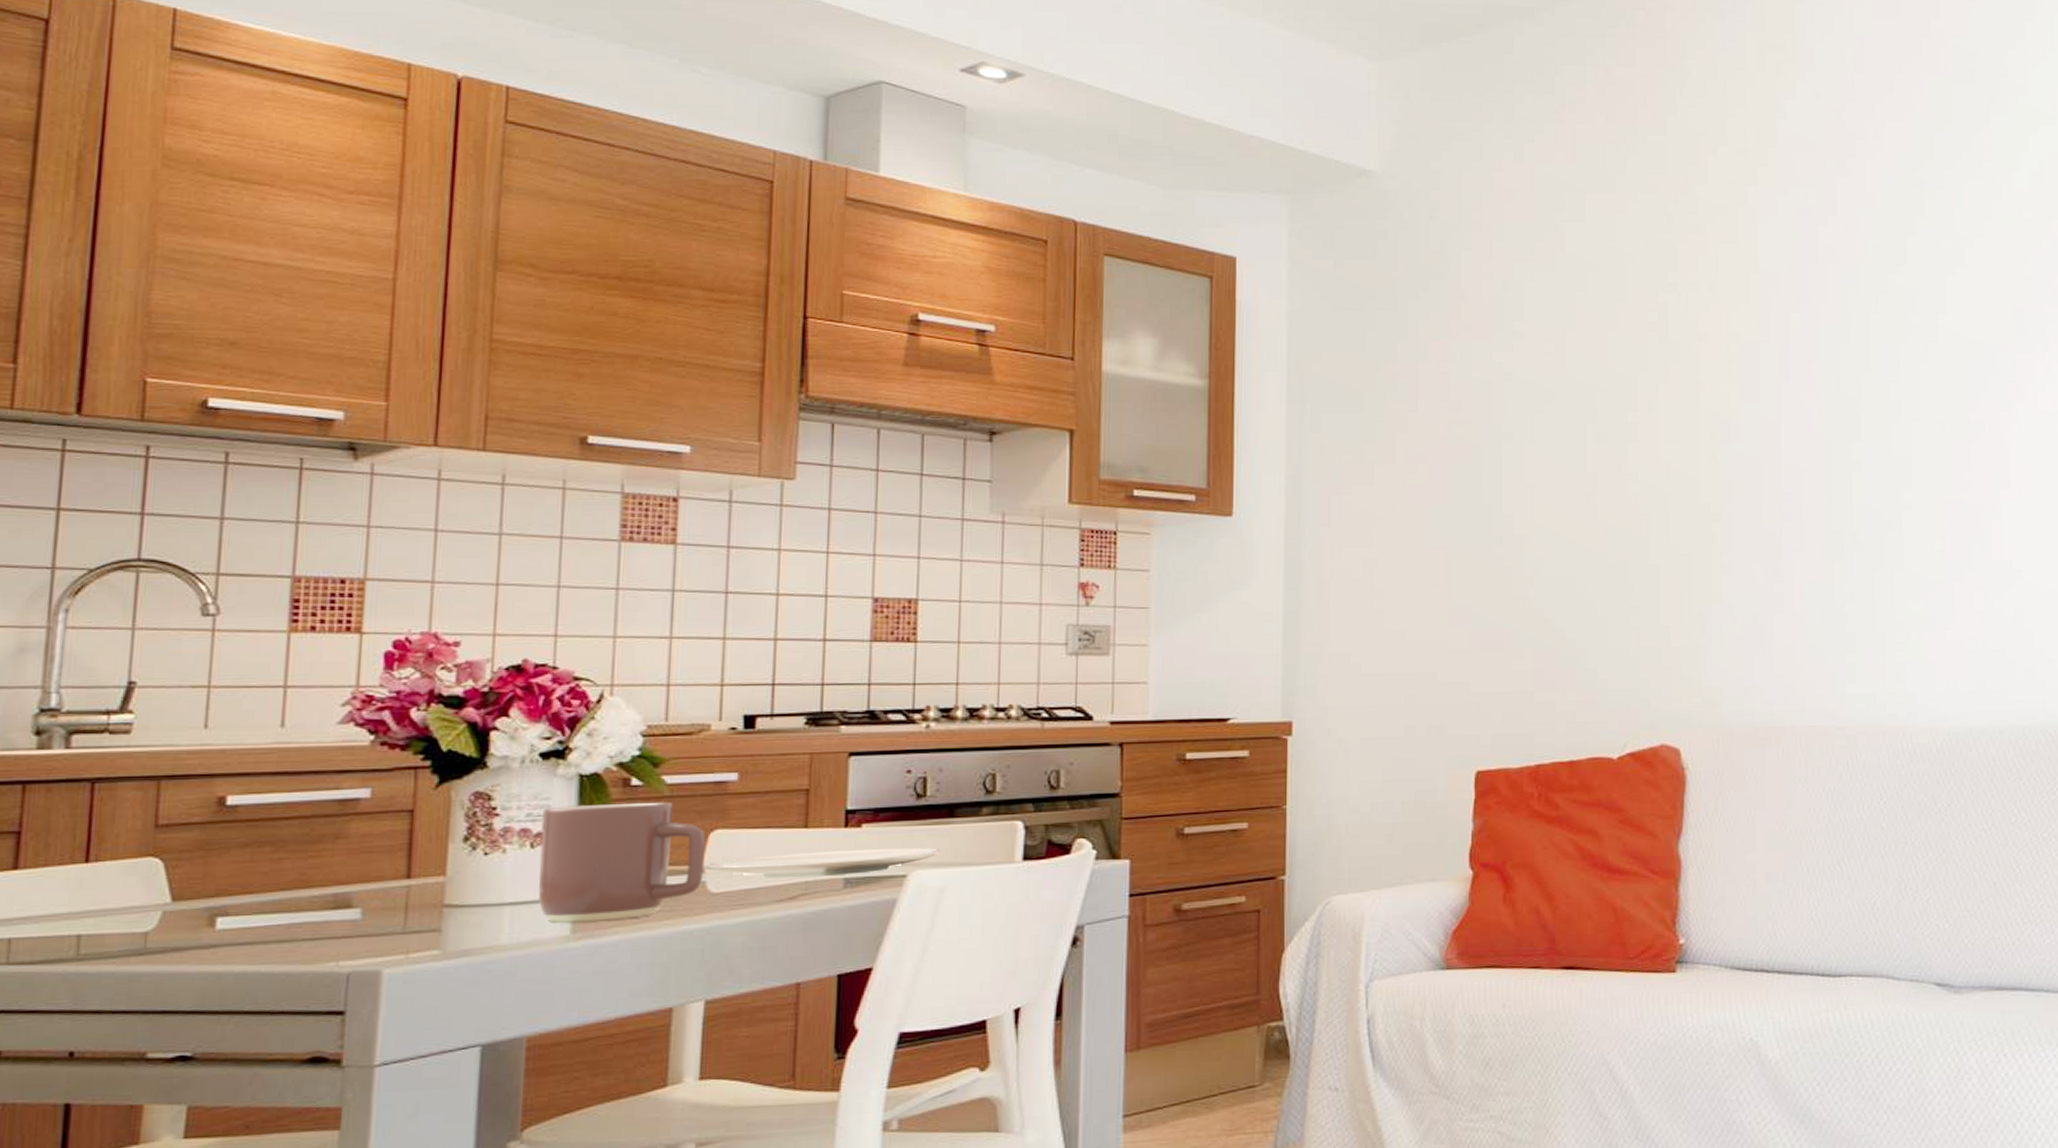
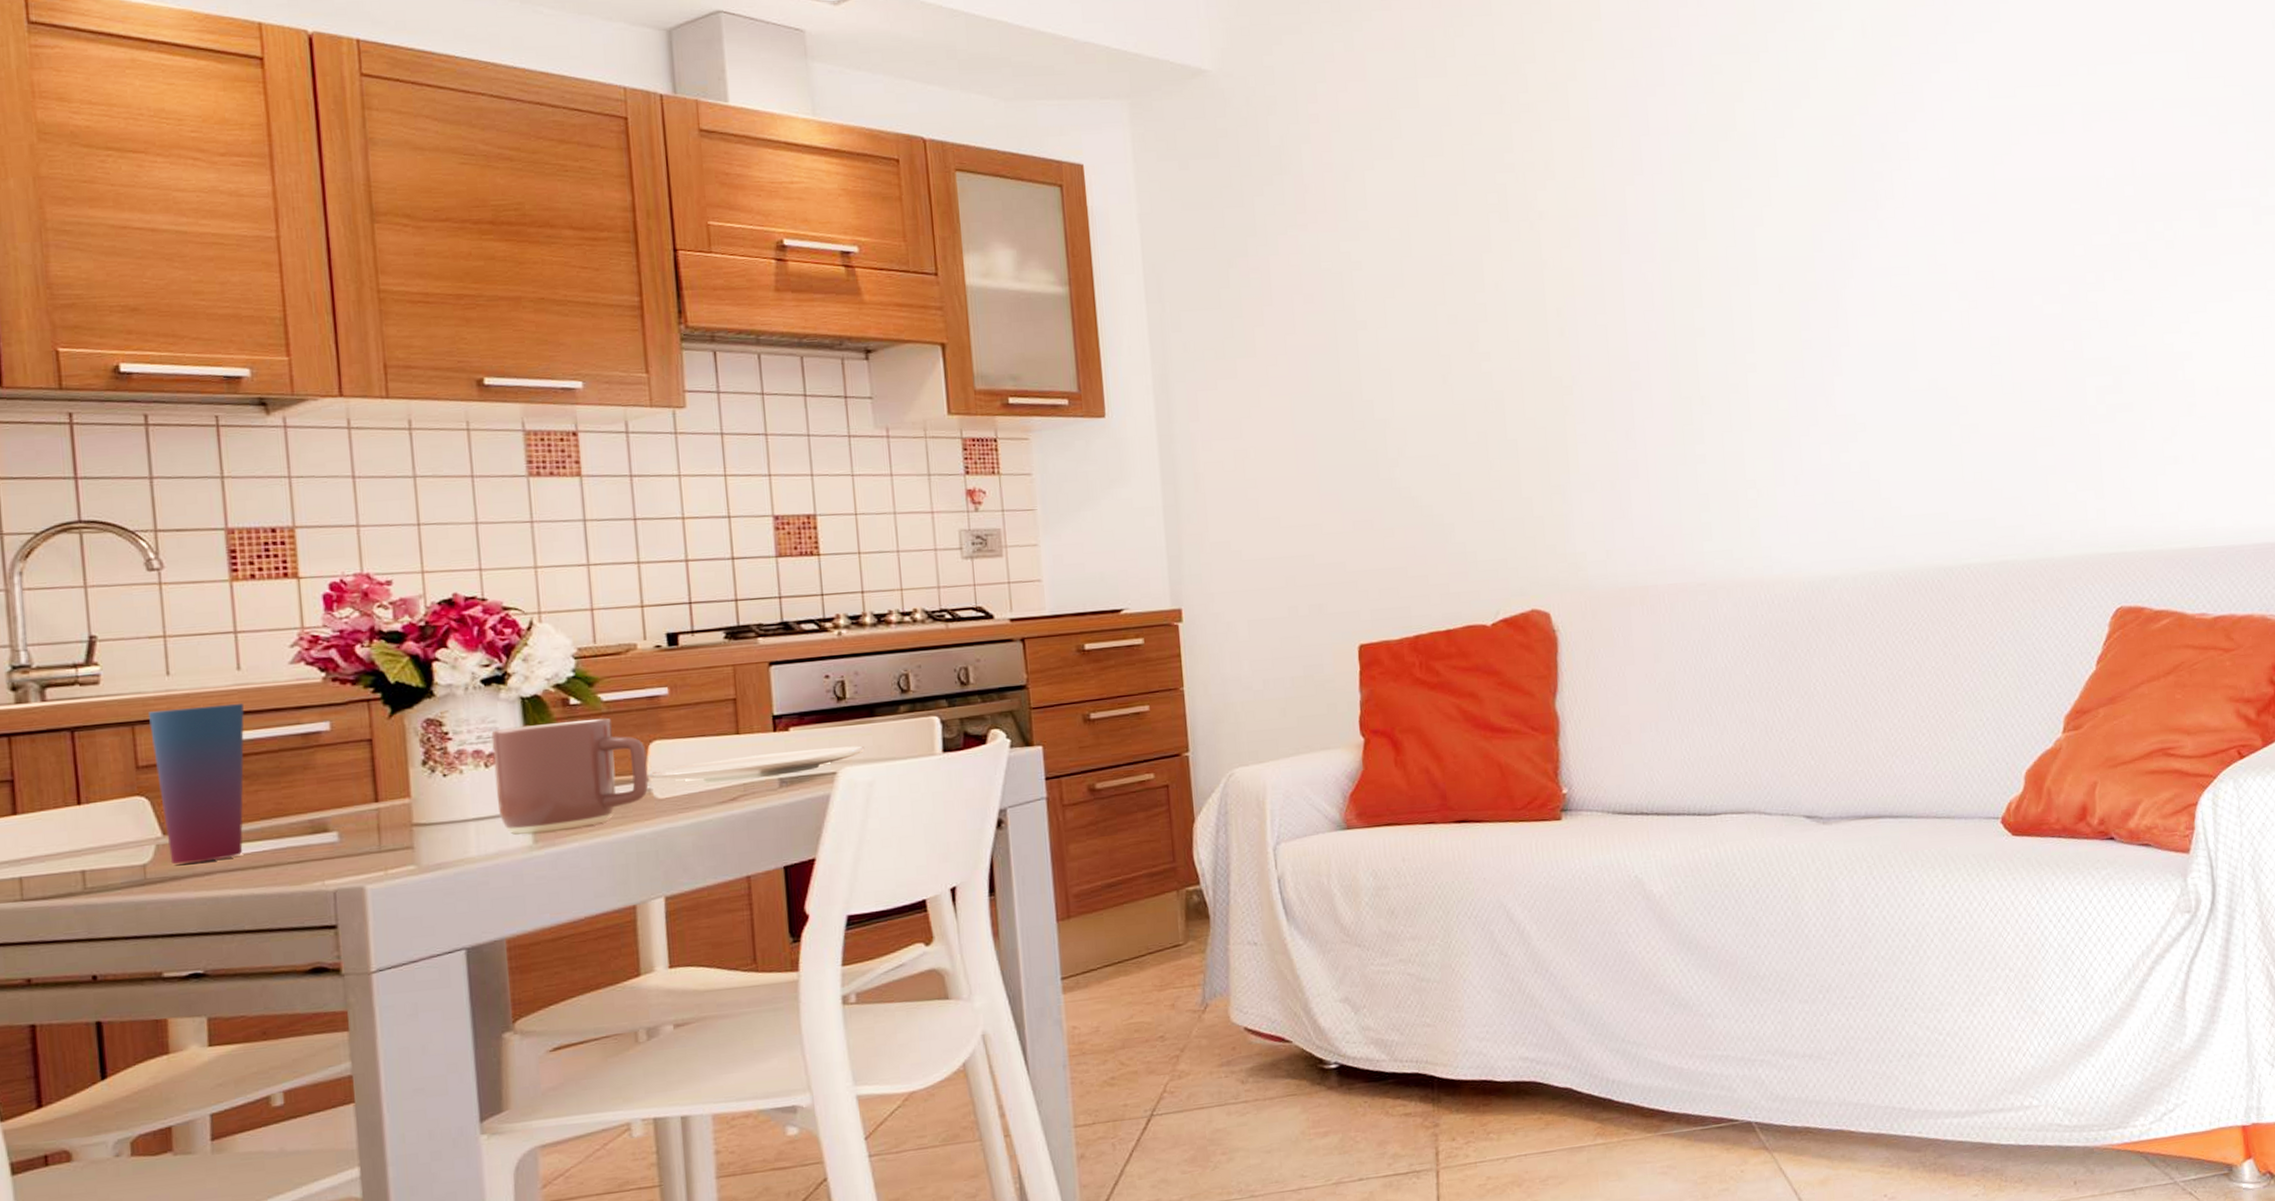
cup: none [176,762,281,934] -> present [149,703,244,865]

